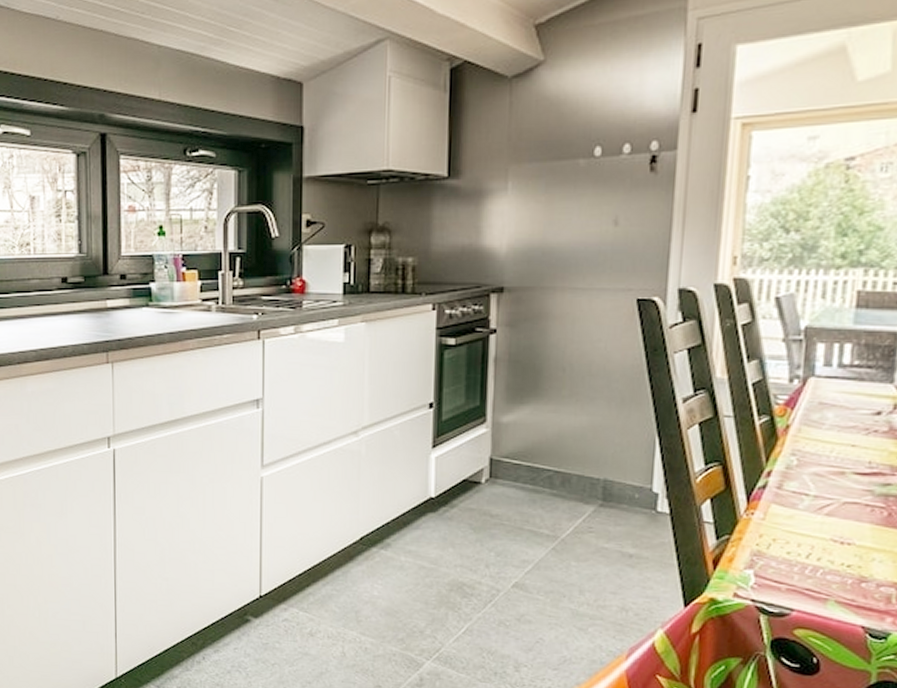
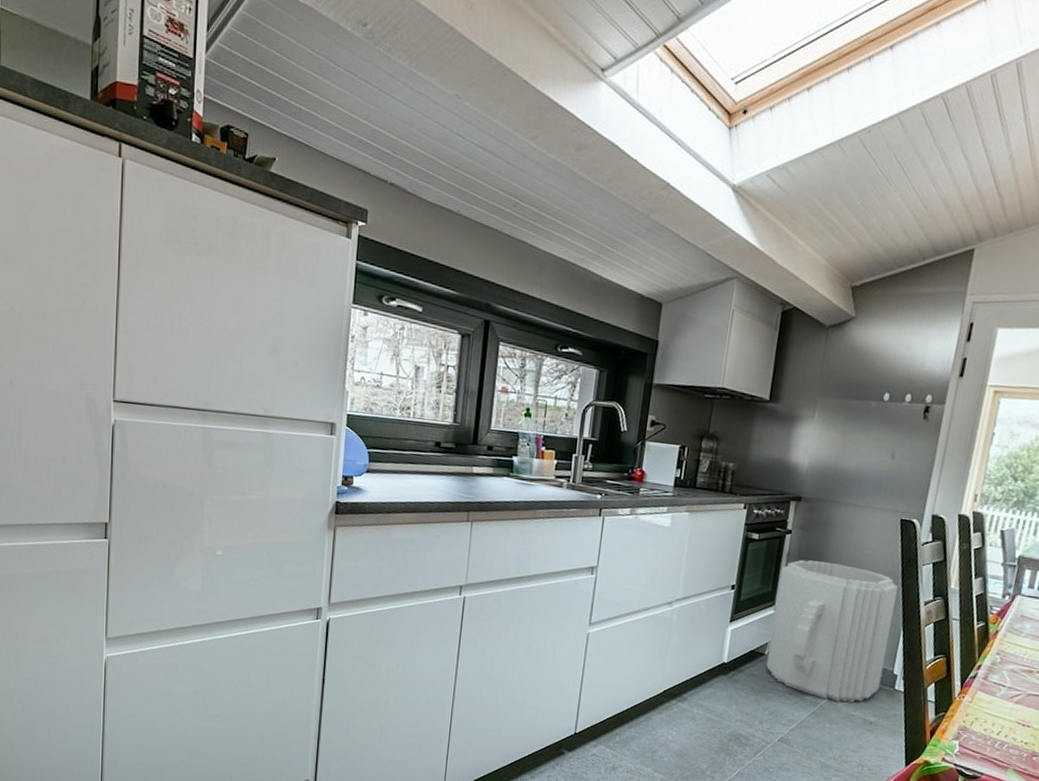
trash can: none [485,361,645,533] -> present [766,559,898,703]

